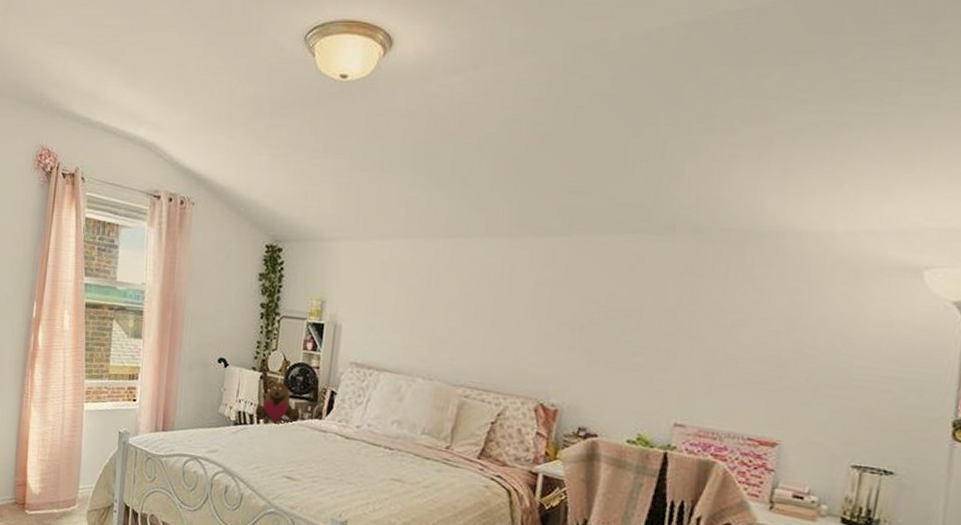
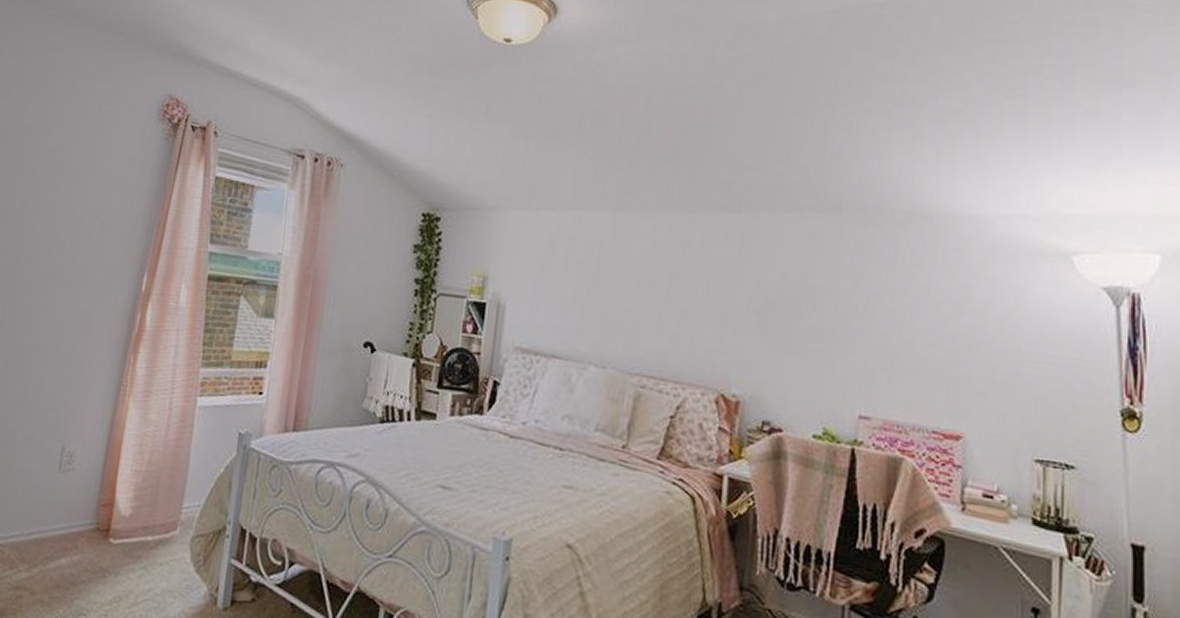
bear: present [255,382,301,424] -> none [405,370,459,421]

